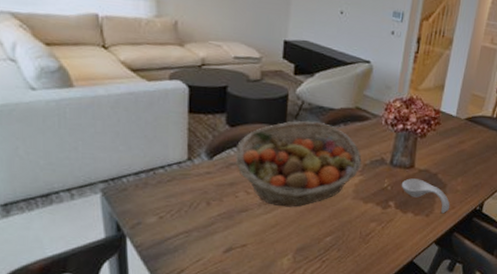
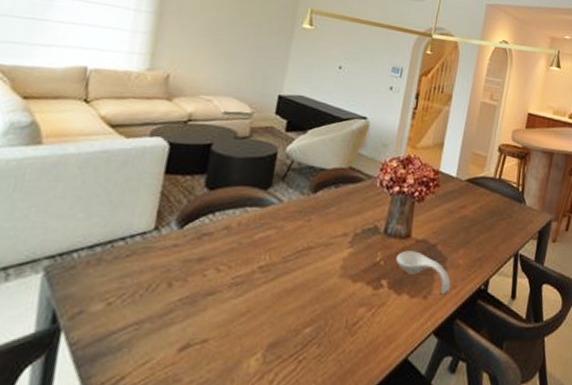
fruit basket: present [235,121,362,208] -> none [209,182,353,289]

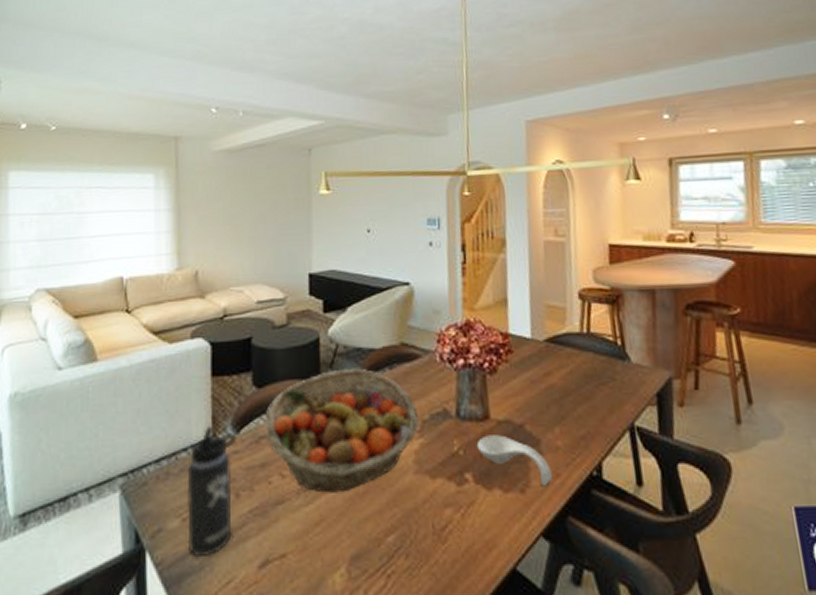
thermos bottle: none [108,218,180,340] -> present [186,425,237,558]
fruit basket: none [209,182,353,289] -> present [265,368,419,493]

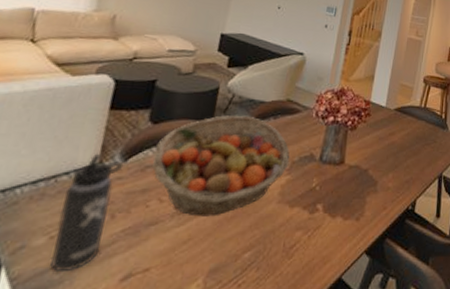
spoon rest: present [476,435,553,487] -> none [330,176,382,216]

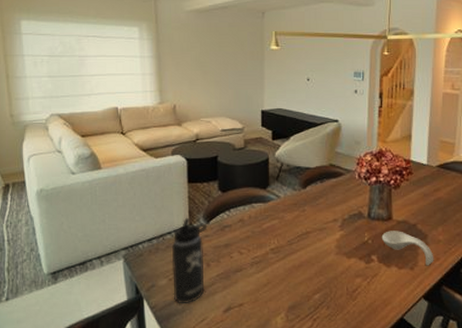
fruit basket: present [152,115,291,217] -> none [228,181,341,265]
spoon rest: none [330,176,382,216] -> present [381,231,434,266]

